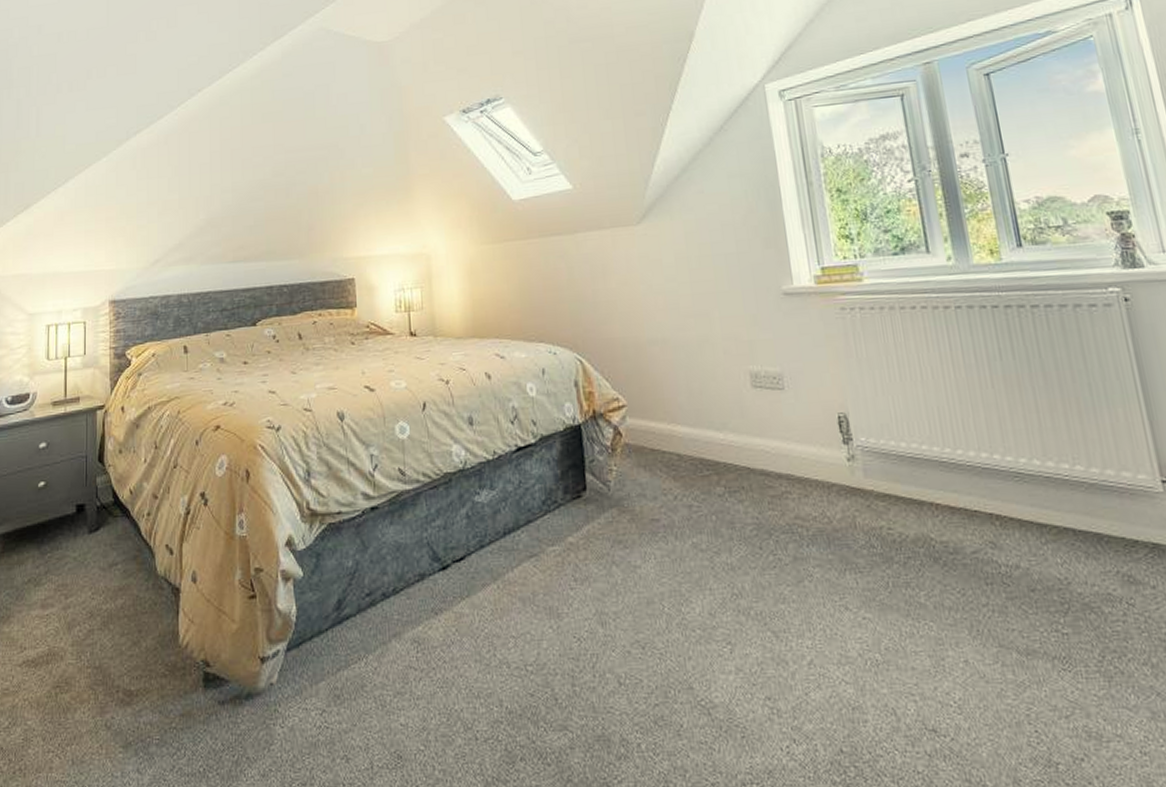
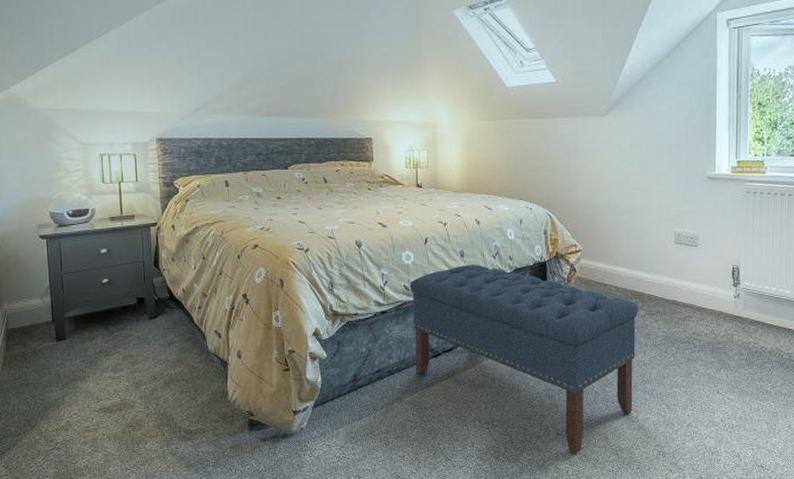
bench: none [405,434,724,715] -> present [409,264,638,453]

